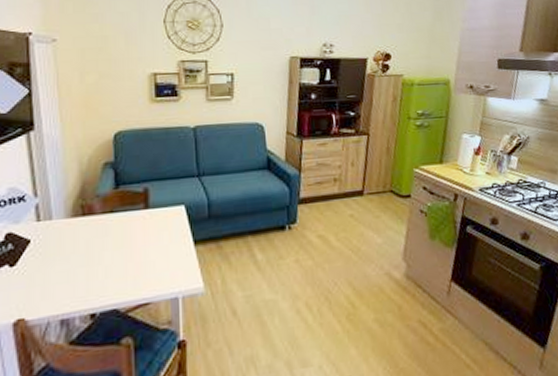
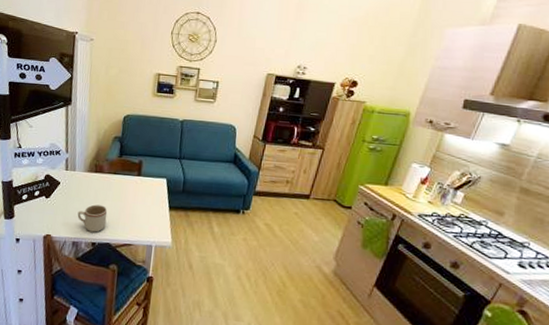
mug: none [63,259,108,300] -> present [77,204,108,232]

